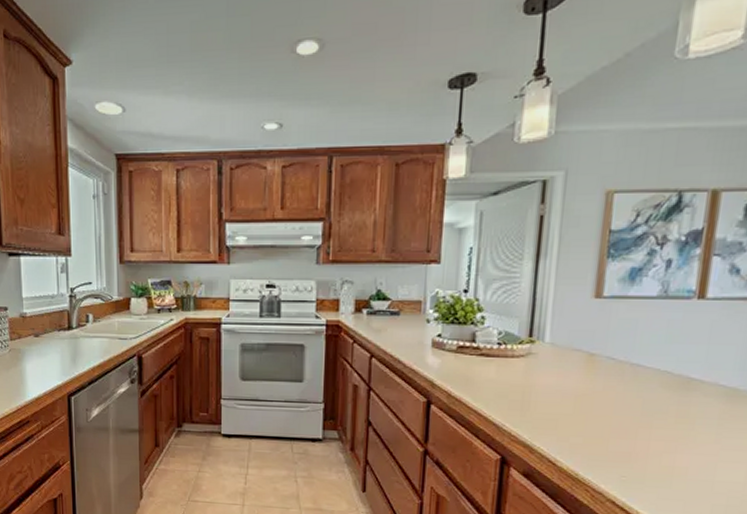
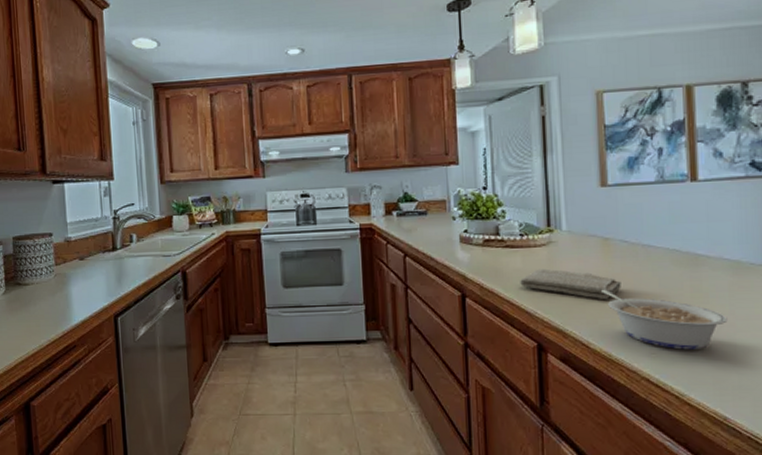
washcloth: none [491,380,601,419] -> present [520,268,621,300]
legume: none [576,407,712,477] -> present [600,289,728,350]

